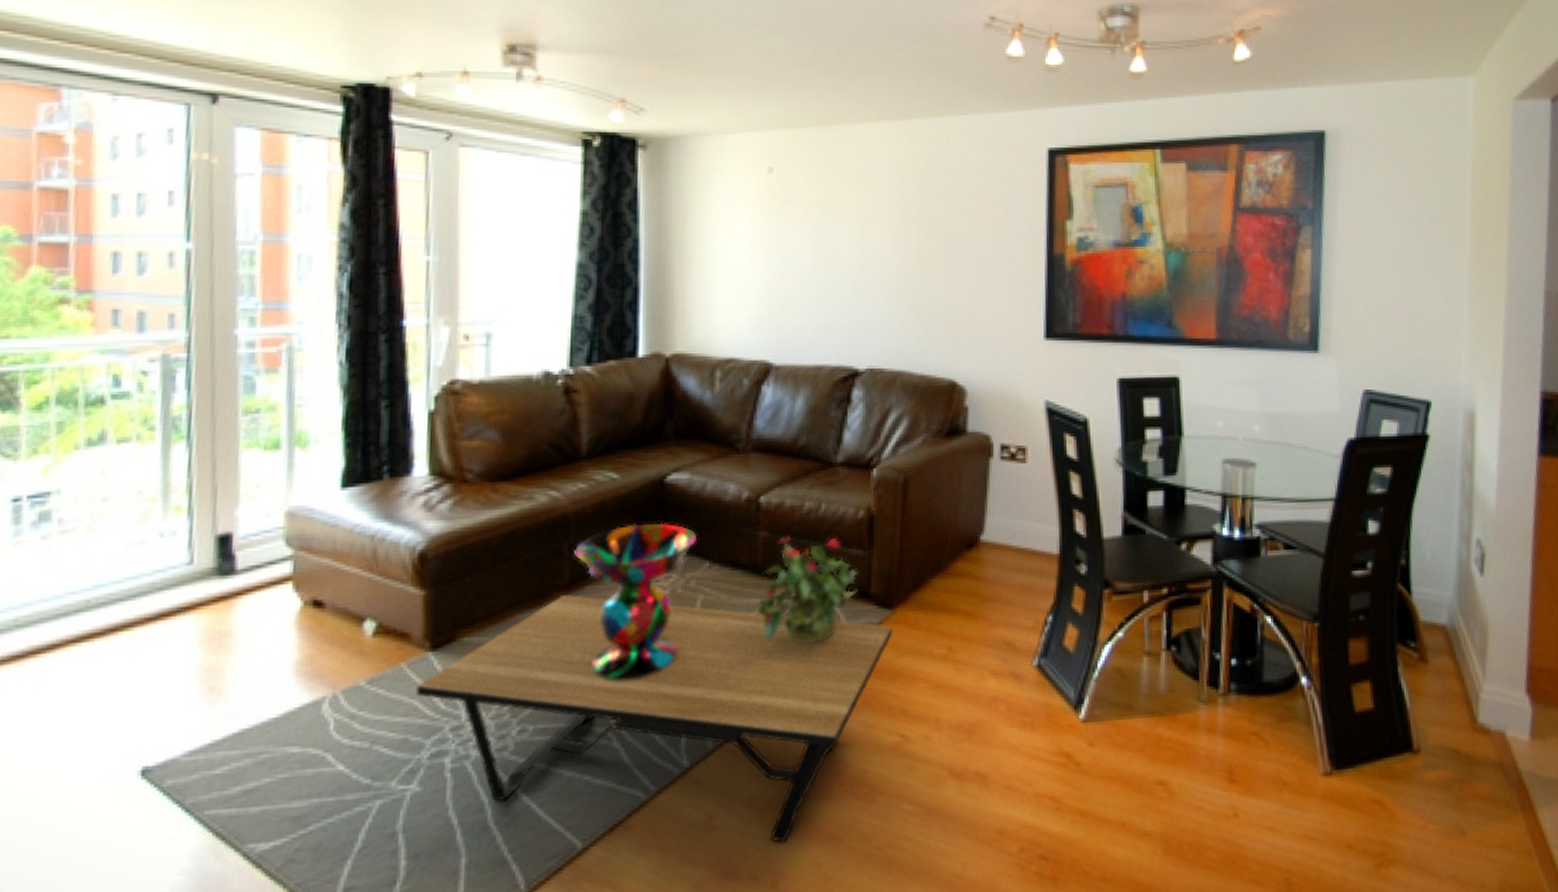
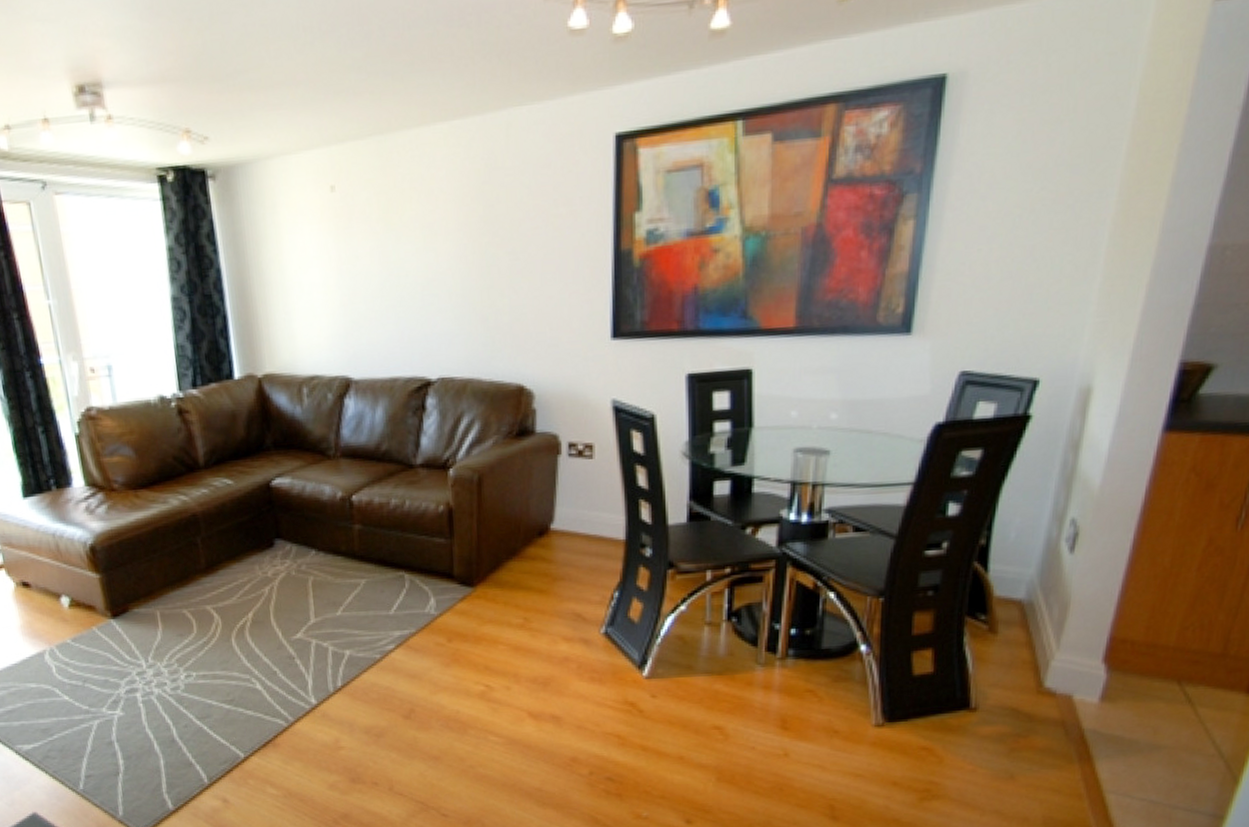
coffee table: present [415,595,893,843] -> none [106,577,475,760]
decorative bowl: present [574,522,696,682] -> none [206,519,303,642]
potted plant: present [755,536,860,644] -> none [357,528,444,615]

